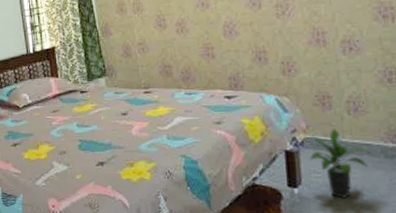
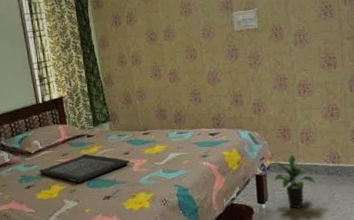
serving tray: none [27,112,129,145] -> present [39,154,131,183]

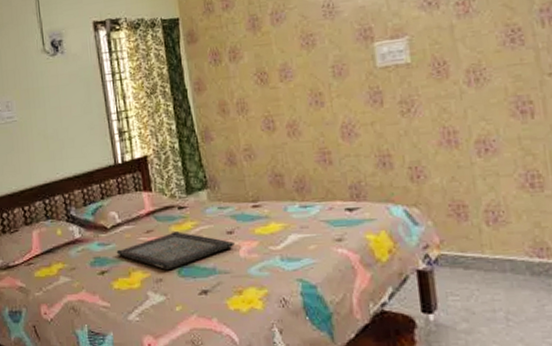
potted plant: present [274,155,318,209] -> none [444,243,515,324]

